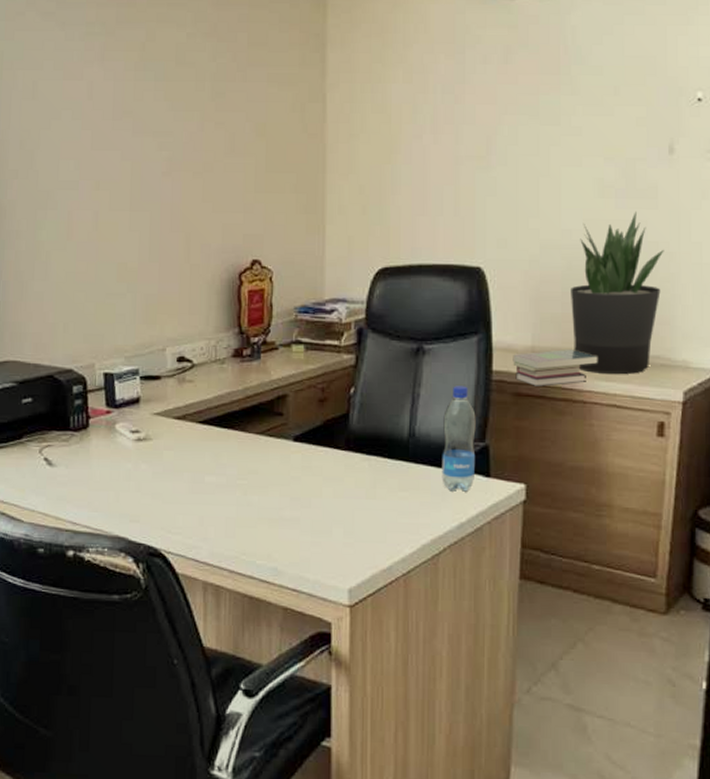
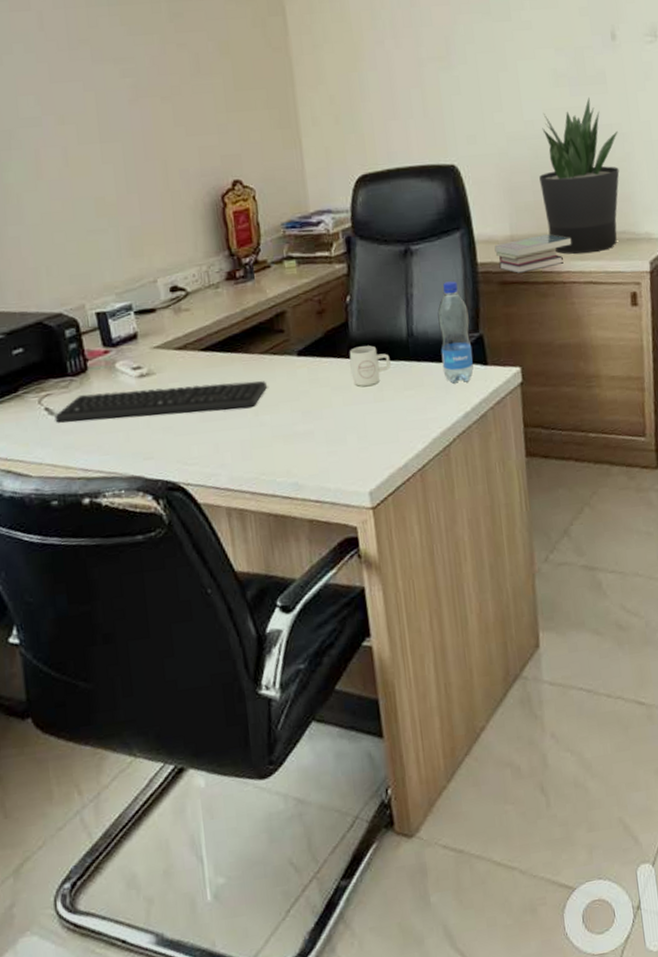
computer keyboard: none [52,450,260,486] -> present [55,381,268,423]
mug: none [346,440,388,482] -> present [349,345,391,387]

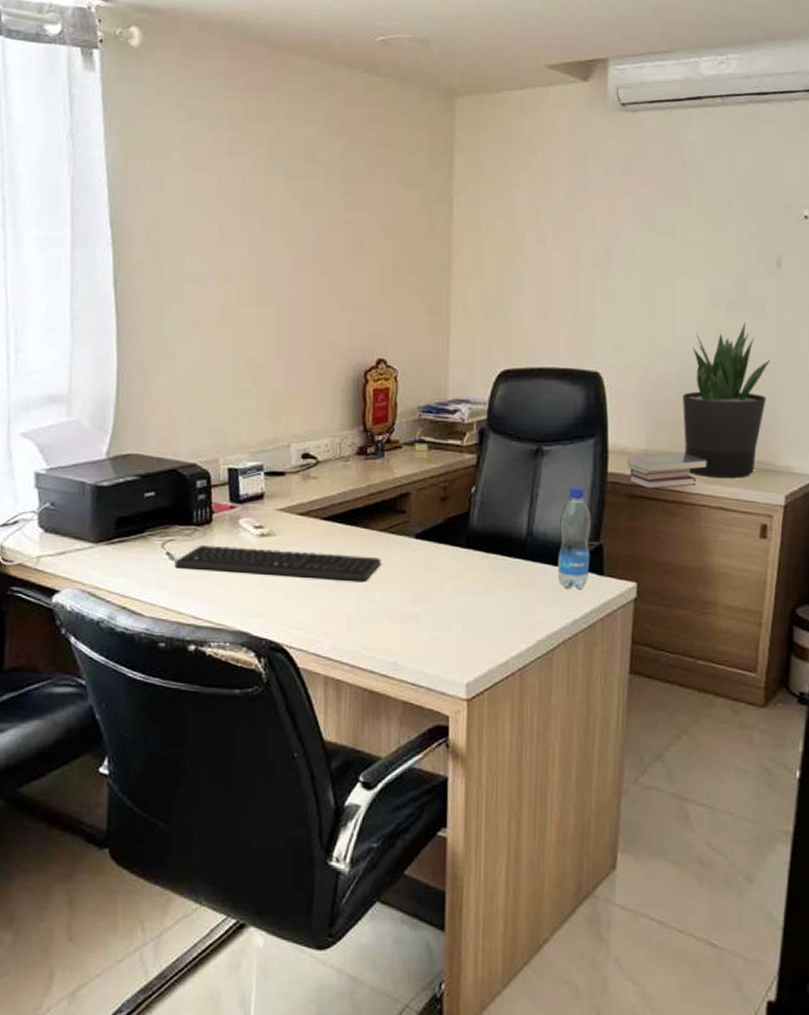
mug: present [349,345,391,387] -> none [465,538,506,579]

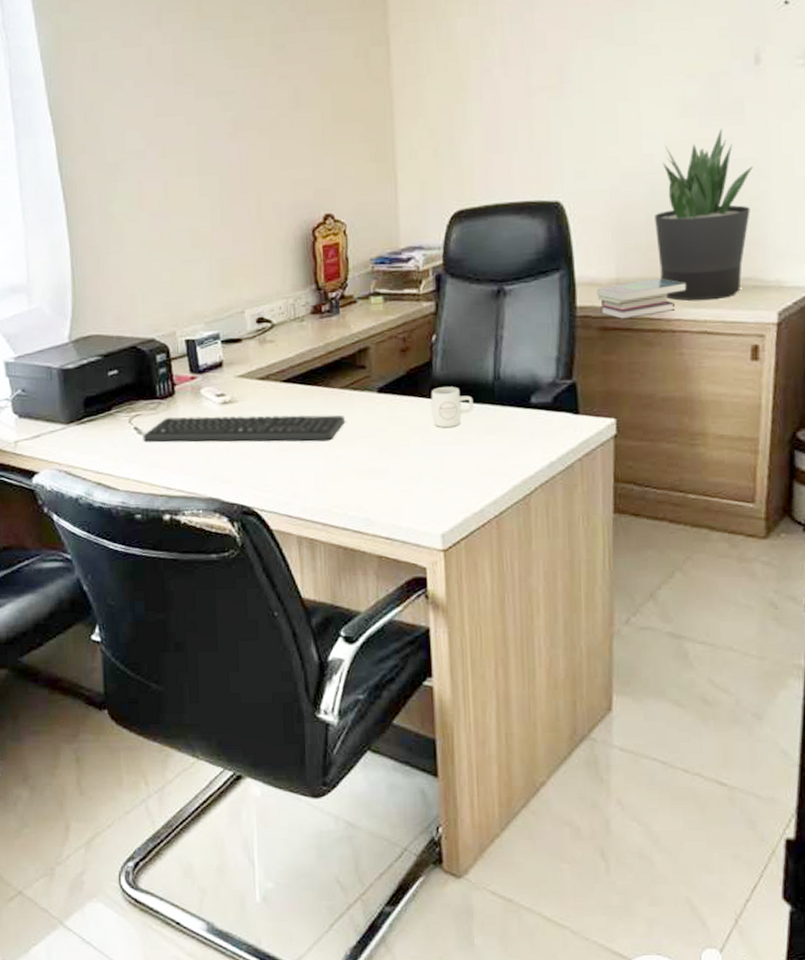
mug: none [465,538,506,579] -> present [431,387,474,428]
bottle: present [557,486,591,589] -> none [528,324,564,431]

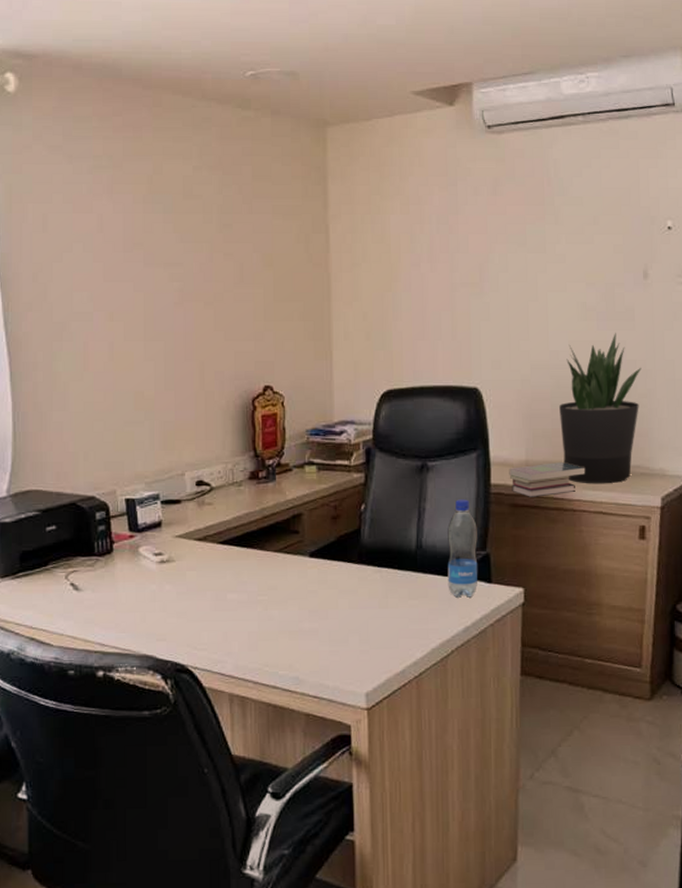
computer keyboard: present [143,414,346,443] -> none [79,574,279,602]
mug: present [431,387,474,428] -> none [359,554,398,593]
bottle: none [528,324,564,431] -> present [447,499,478,598]

